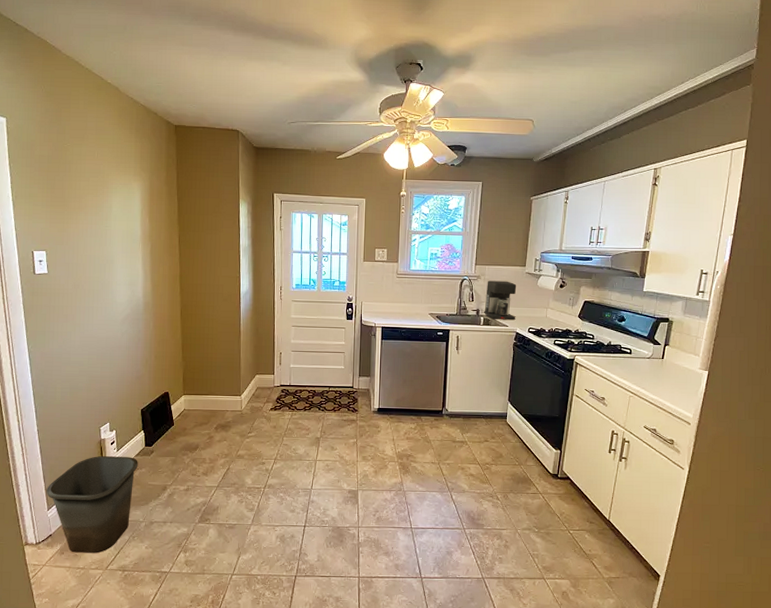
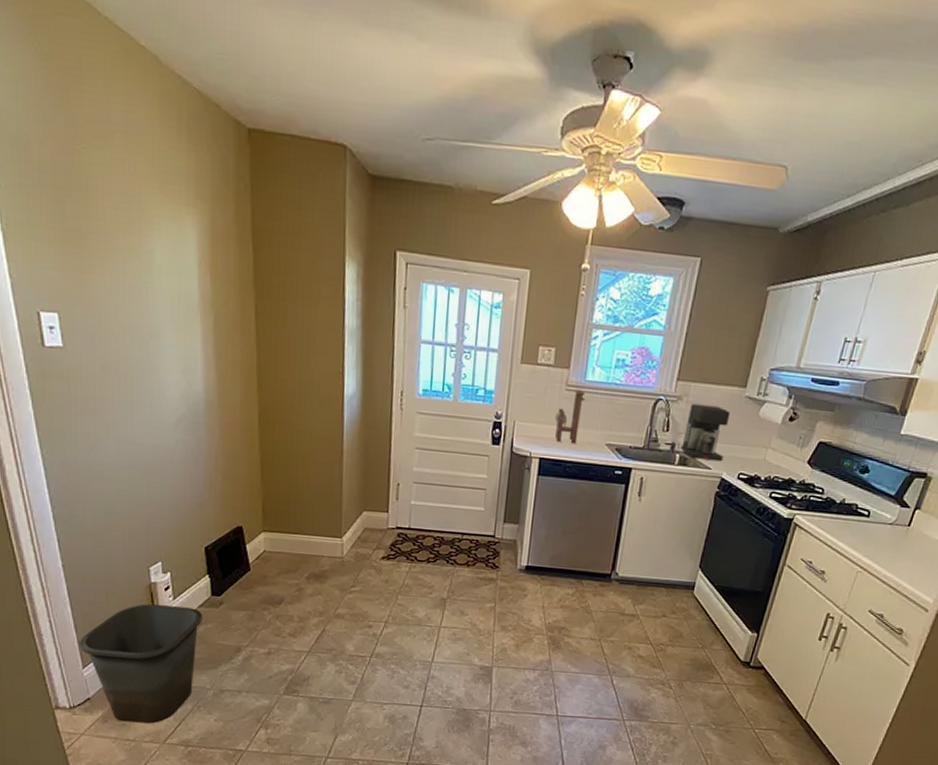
paper towel holder: none [390,276,411,315] -> present [554,388,585,444]

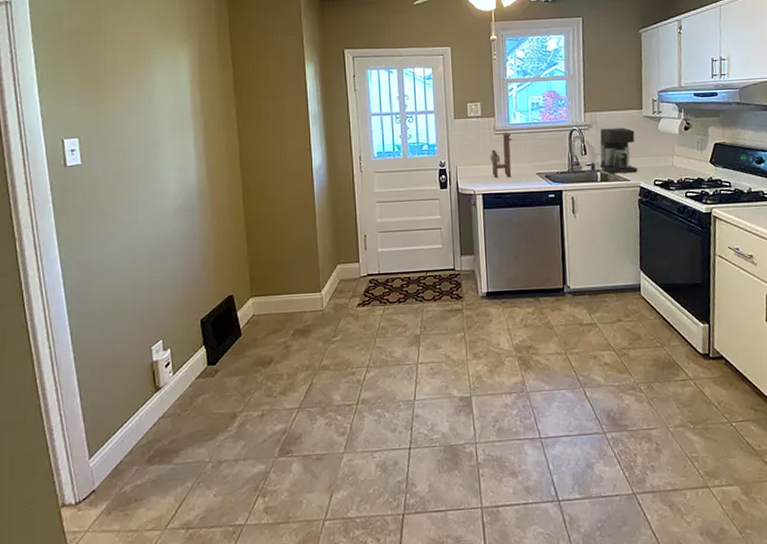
waste bin: present [80,604,203,724] -> none [87,380,200,511]

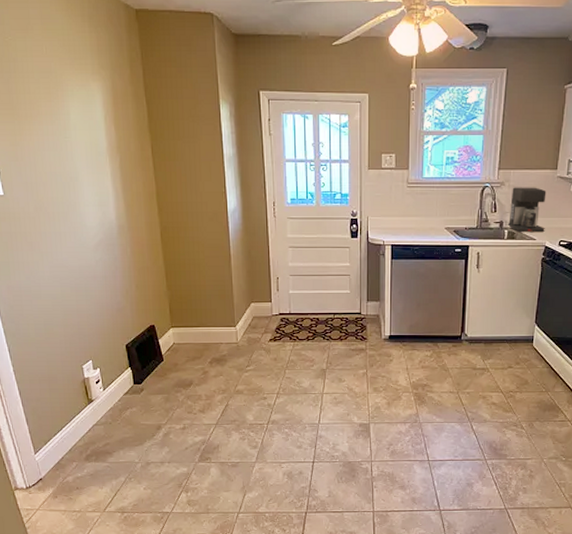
paper towel holder: present [489,131,512,179] -> none [400,185,424,231]

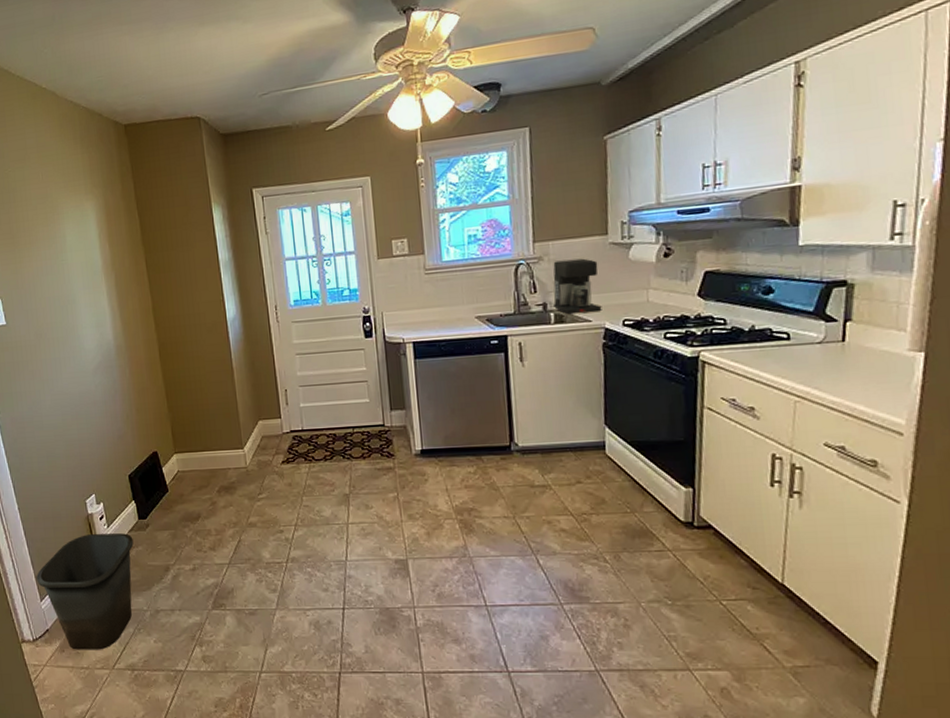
waste bin: none [31,396,128,496] -> present [36,533,134,650]

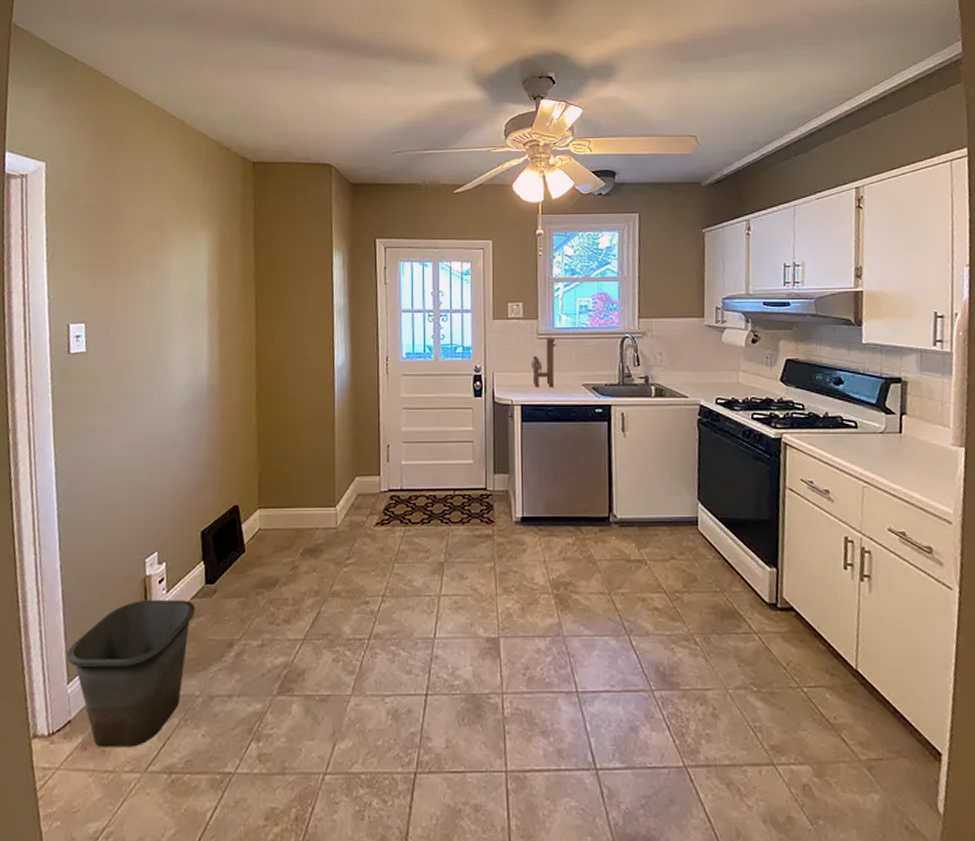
paper towel holder: none [419,270,447,325] -> present [530,336,556,388]
coffee maker: present [553,258,602,315] -> none [655,337,698,390]

